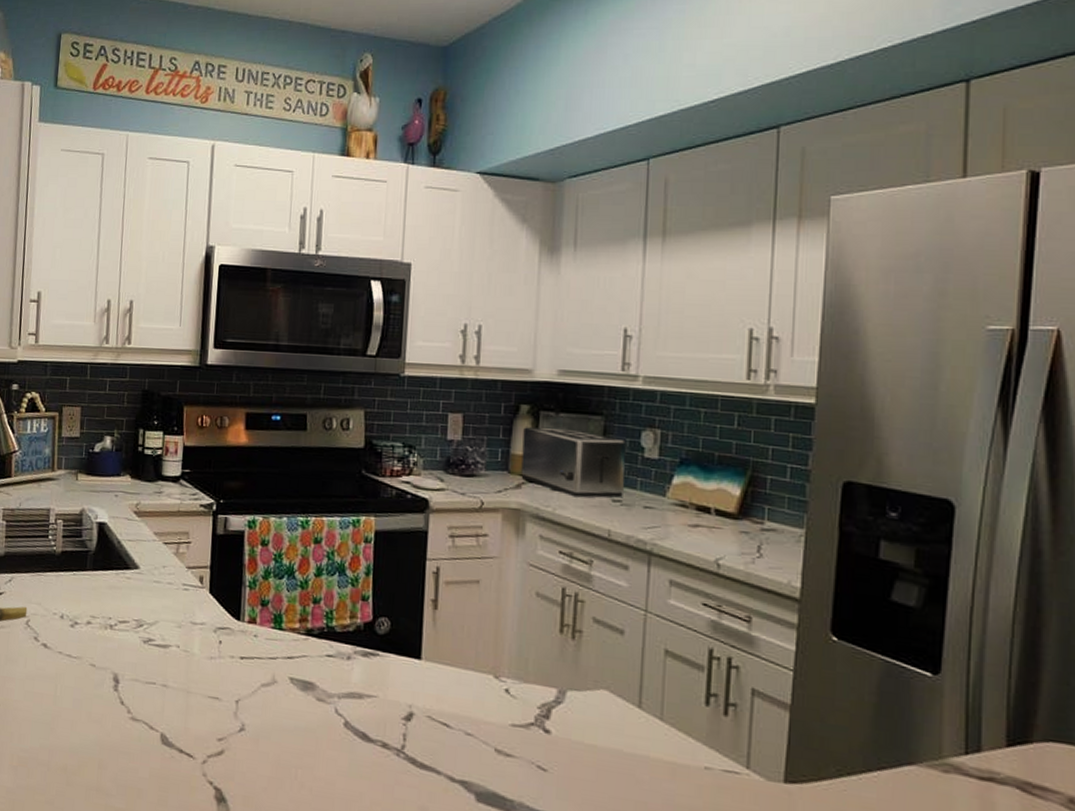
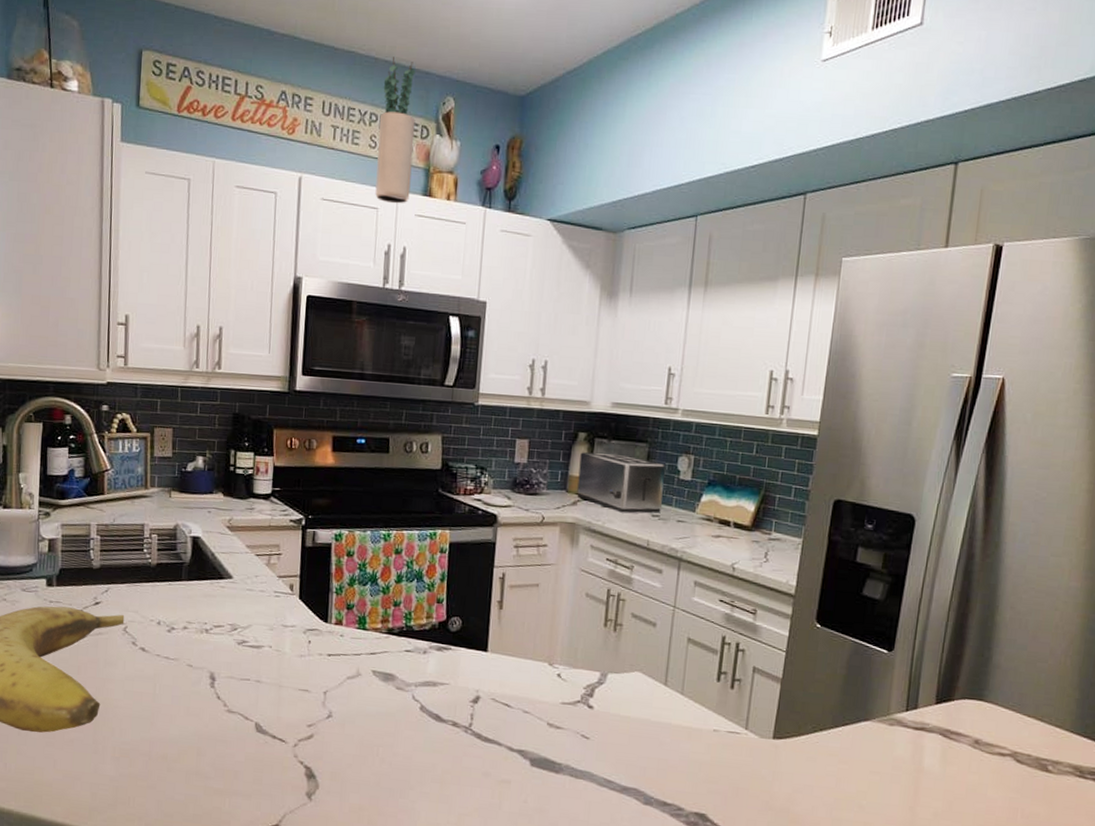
vase: none [290,18,332,166] -> present [375,57,416,204]

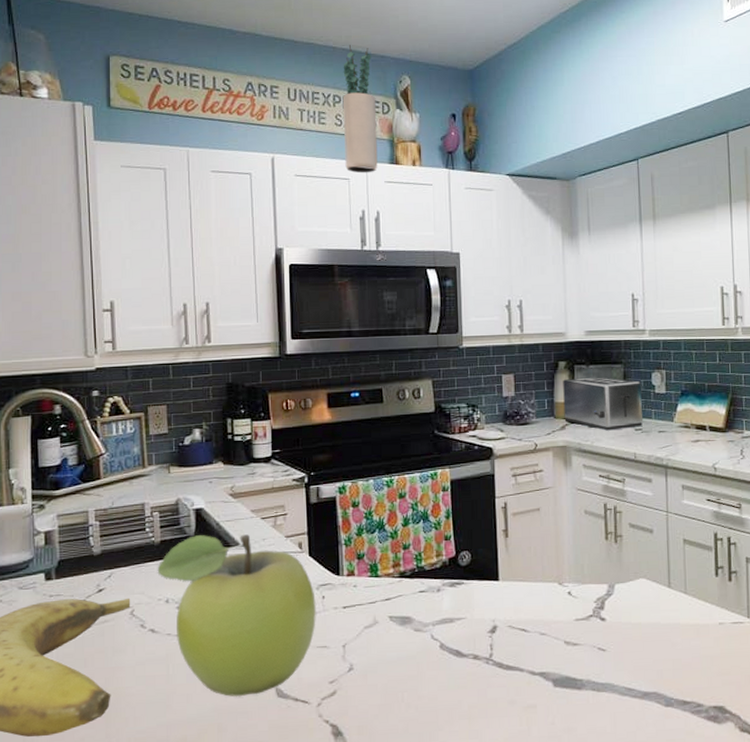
fruit: none [151,562,302,726] -> present [157,534,317,697]

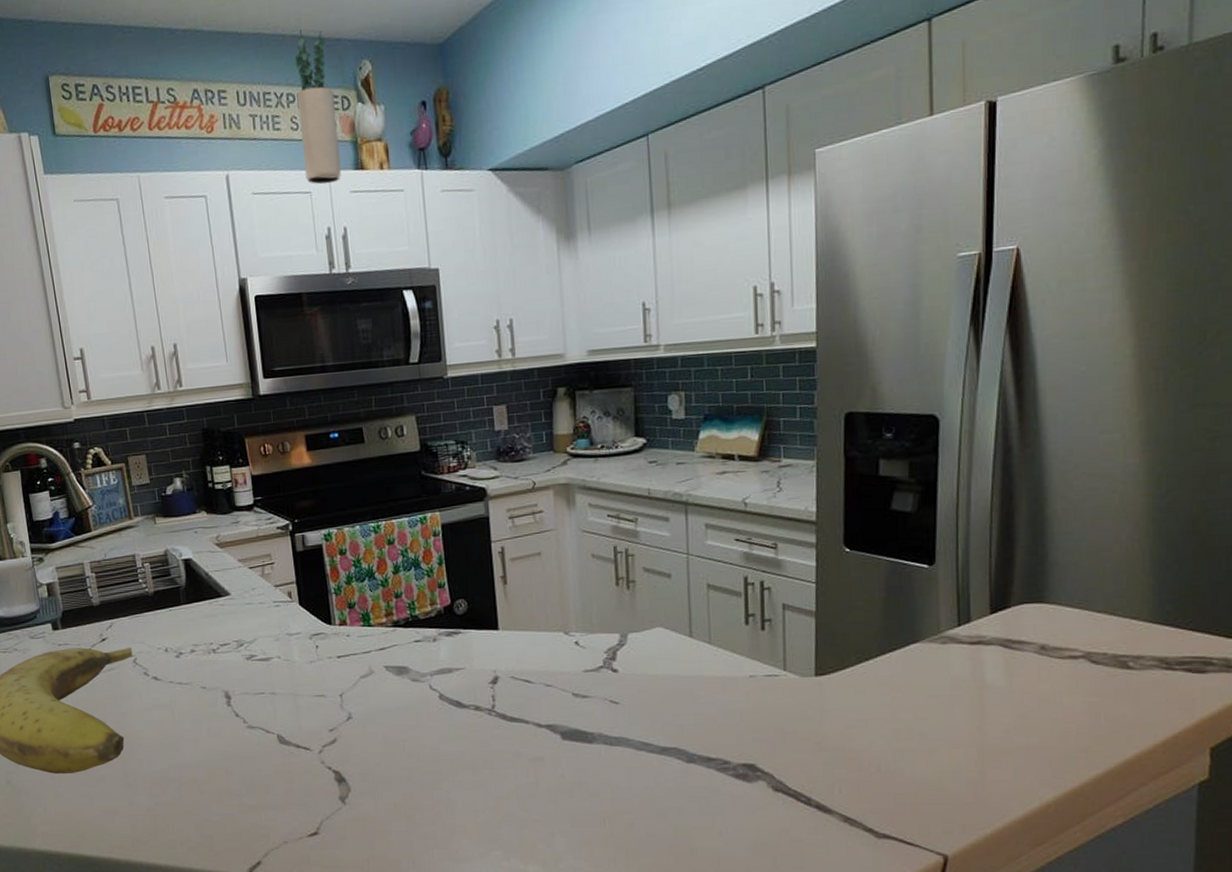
fruit: present [157,534,317,697] -> none [153,584,312,743]
toaster: present [563,376,644,431] -> none [563,402,659,465]

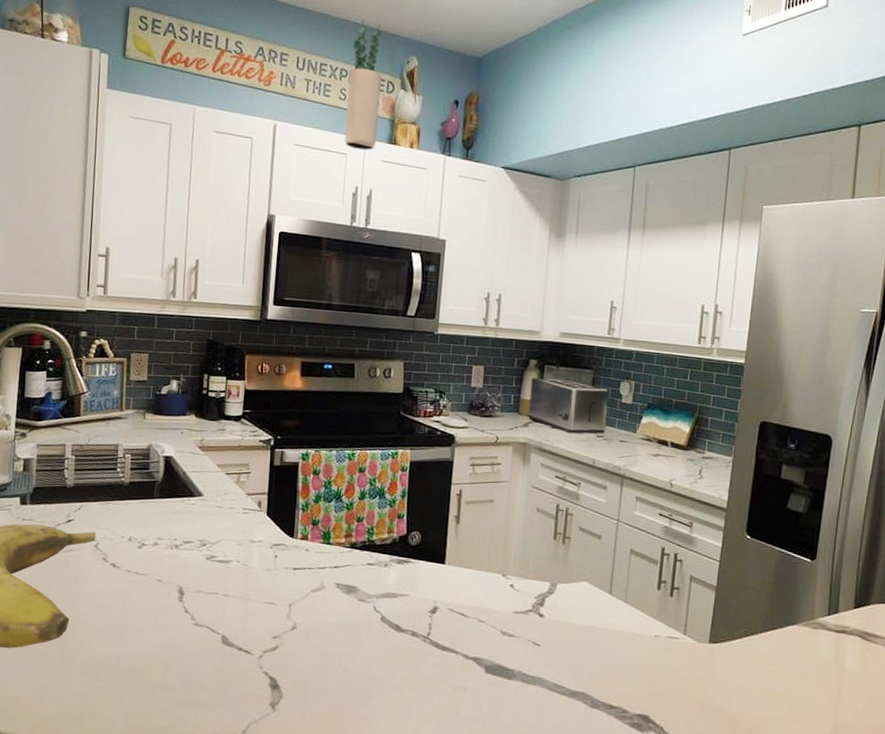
toaster: none [563,402,659,465] -> present [528,377,610,434]

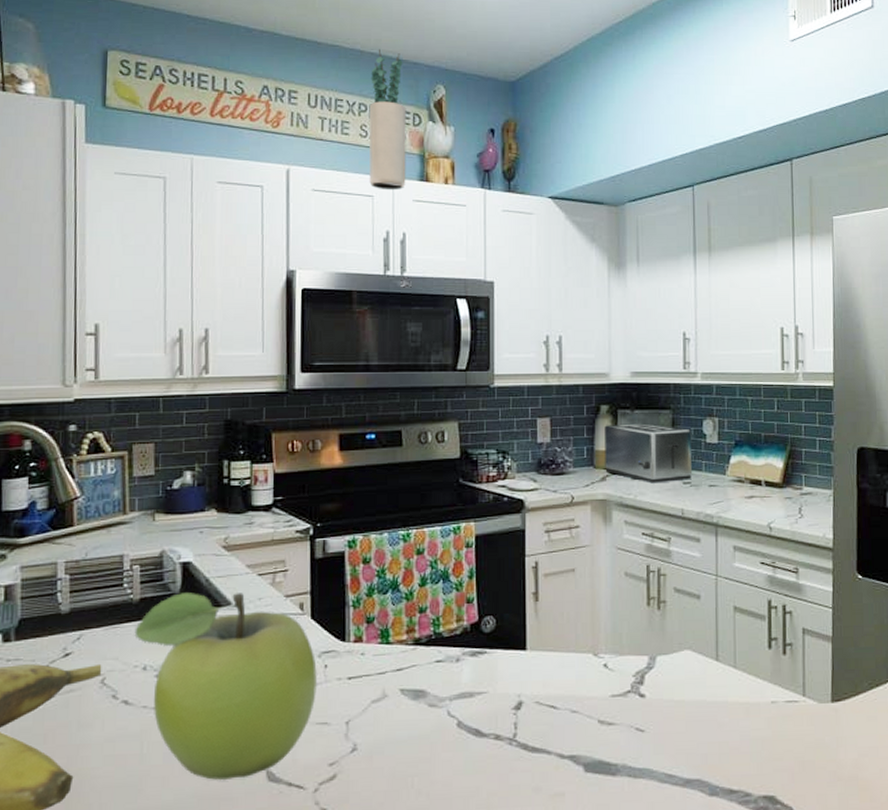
fruit: none [123,481,269,639] -> present [134,591,318,781]

